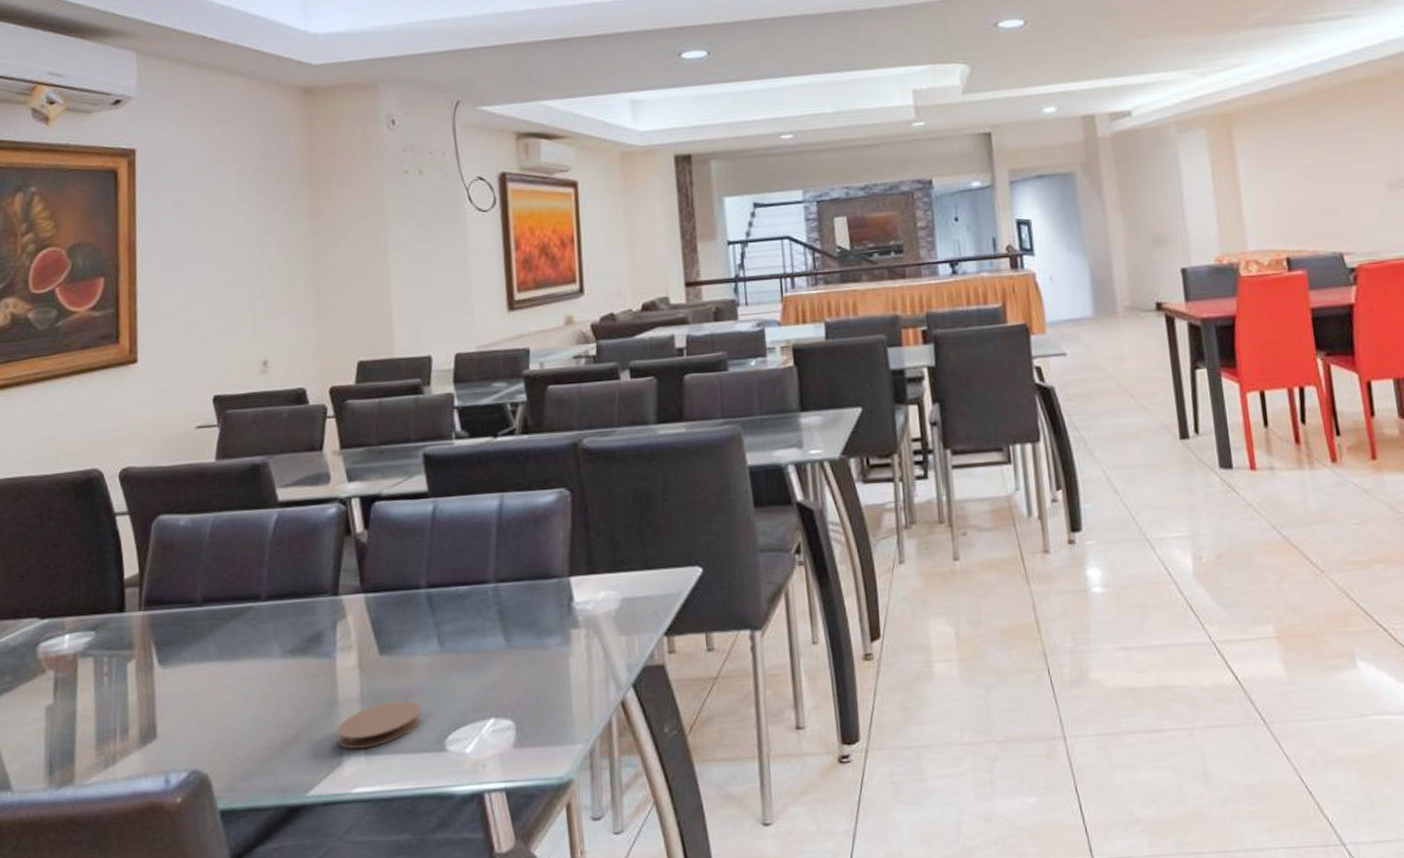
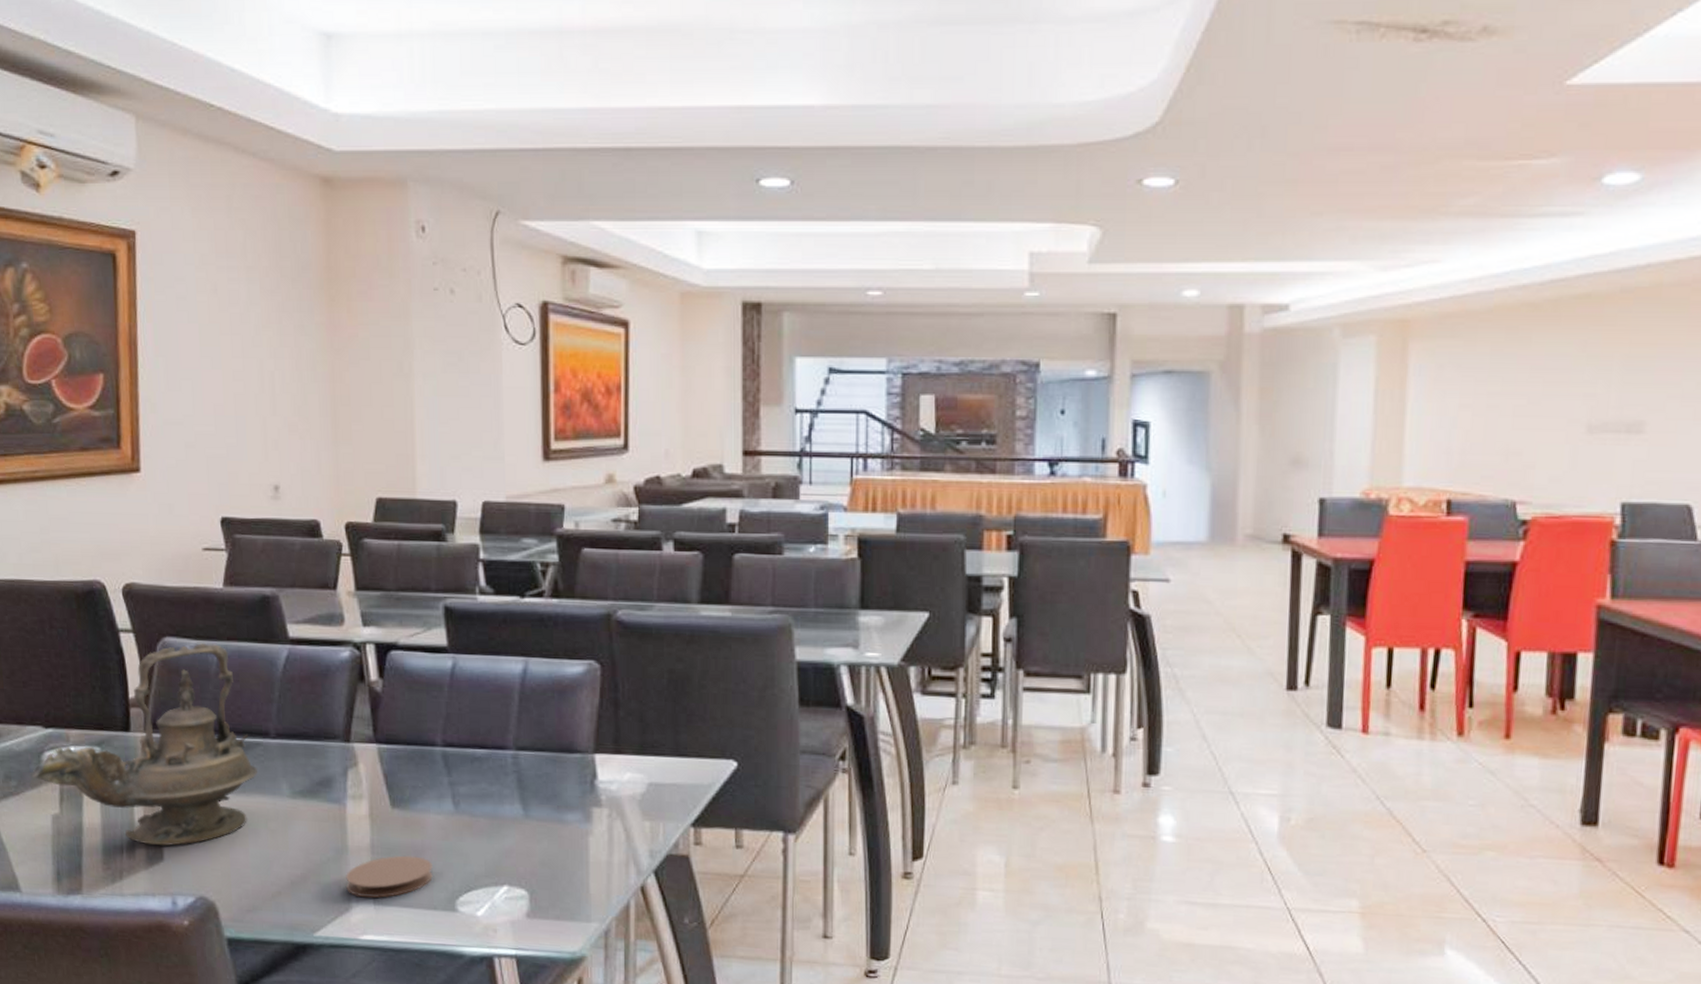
teapot: none [26,516,250,724] -> present [31,643,259,846]

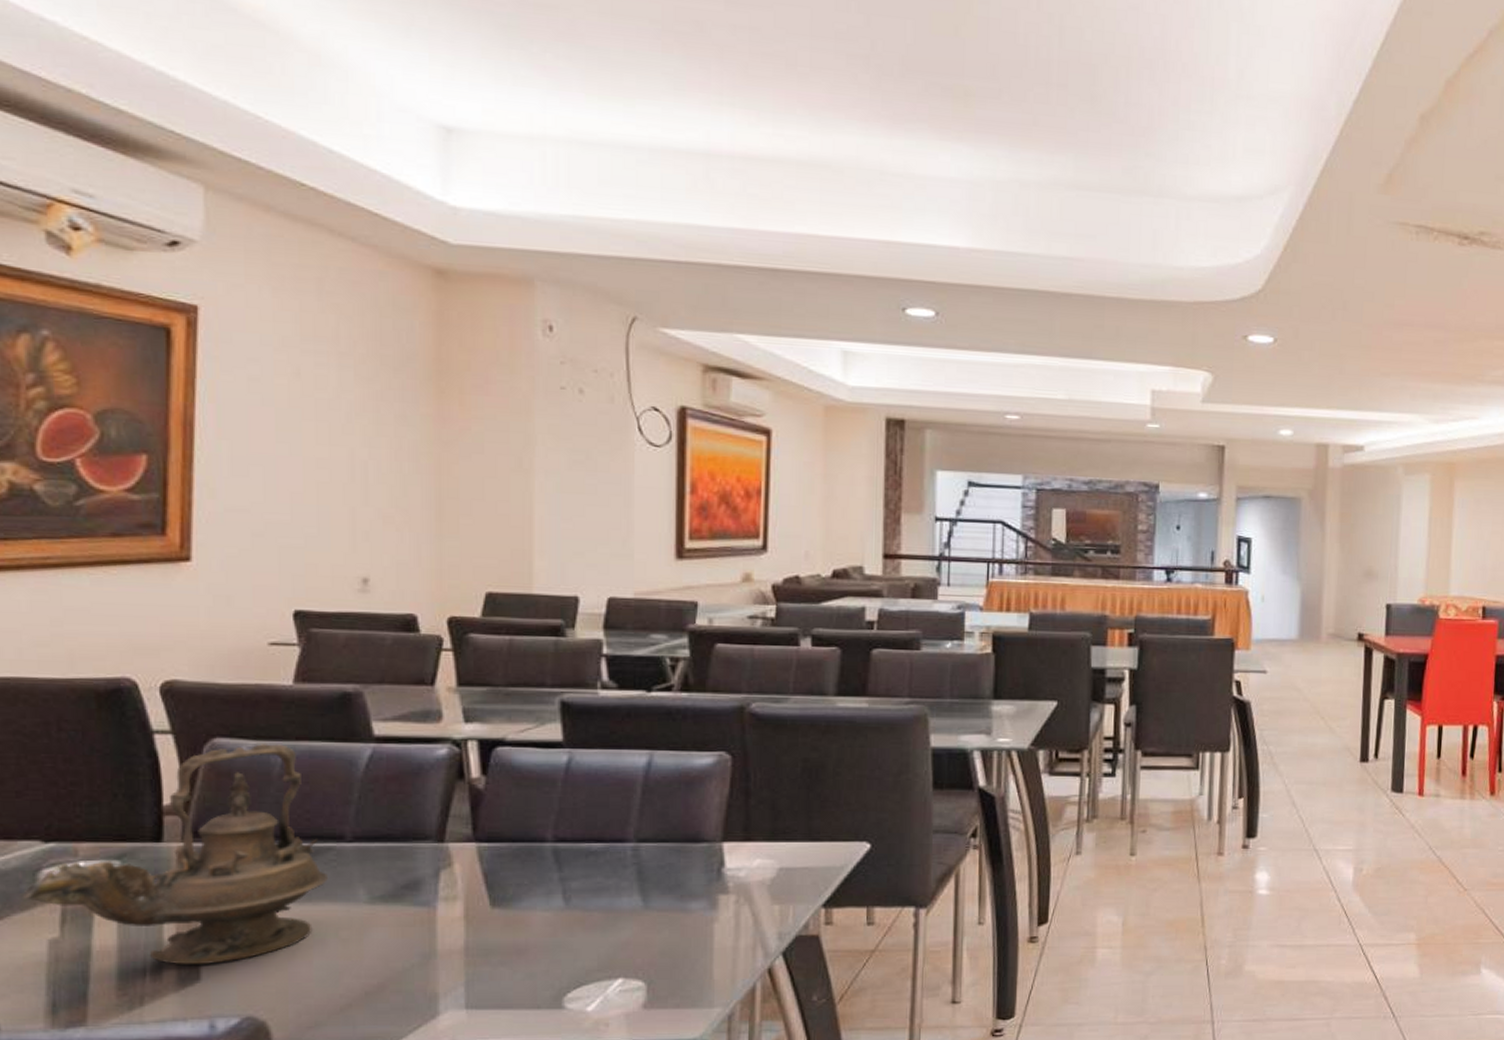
coaster: present [346,855,433,898] -> none [433,955,537,1003]

